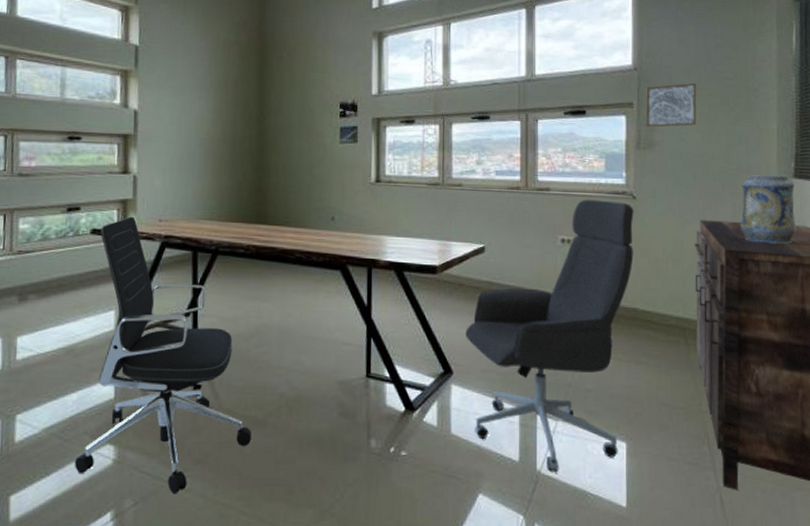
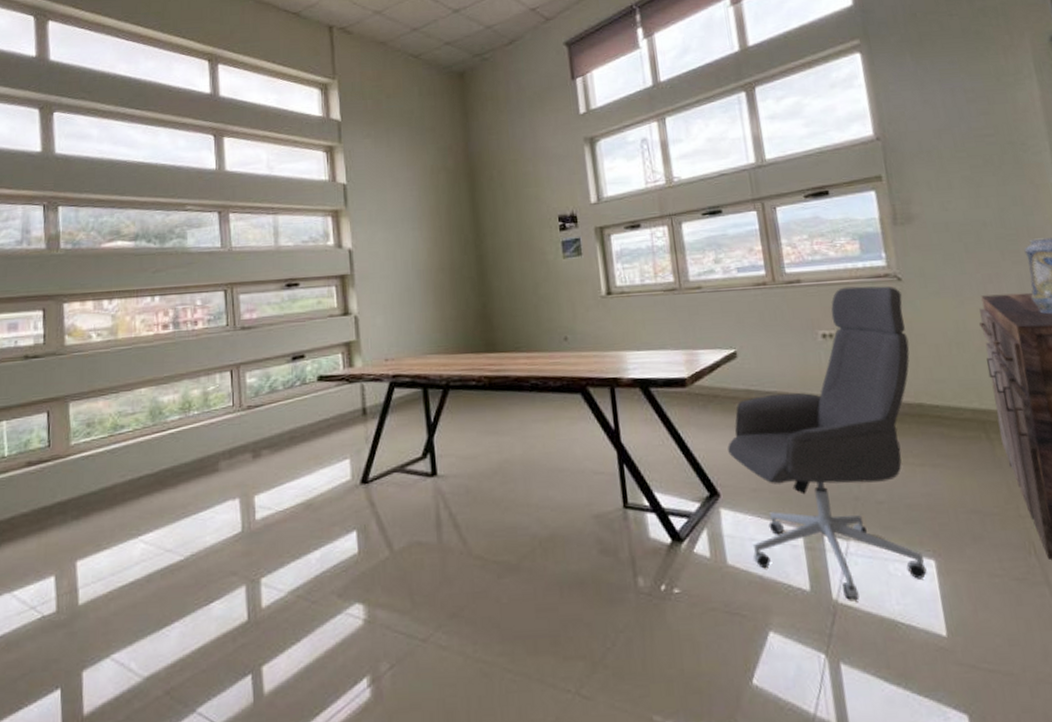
office chair: present [74,216,252,493] -> none [323,358,507,653]
wall art: present [645,83,697,127] -> none [894,146,959,200]

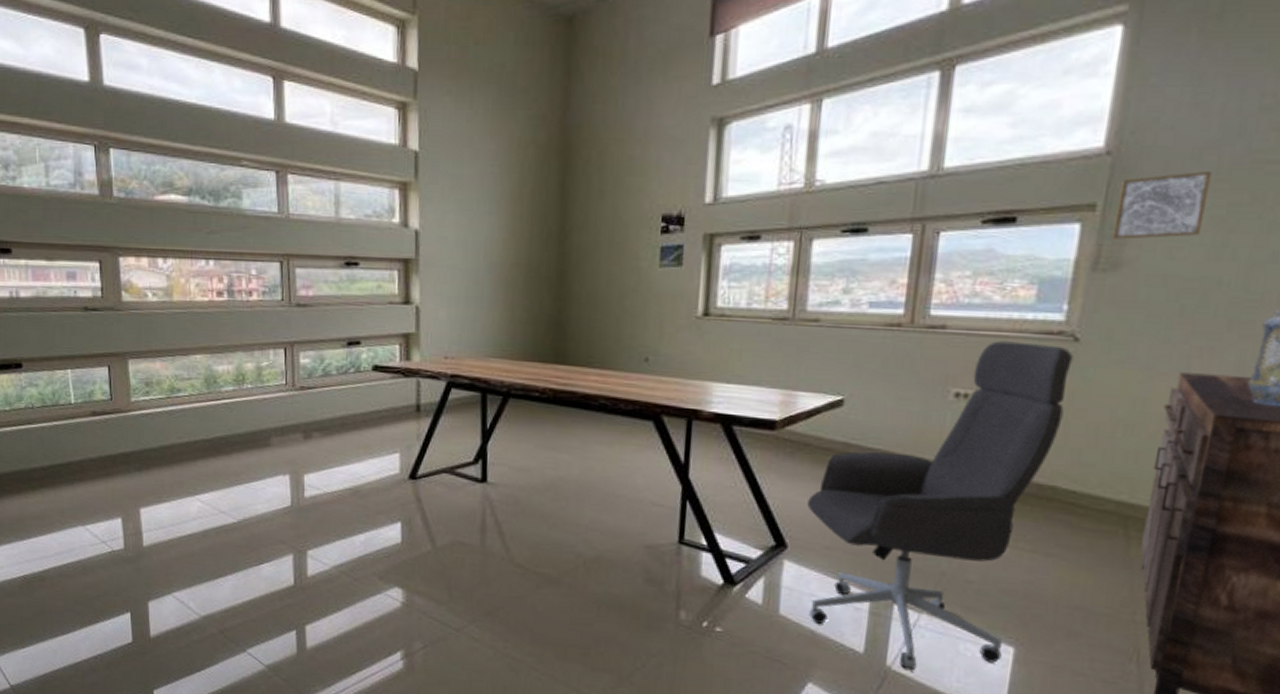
wall art: none [894,146,959,200] -> present [1112,172,1212,240]

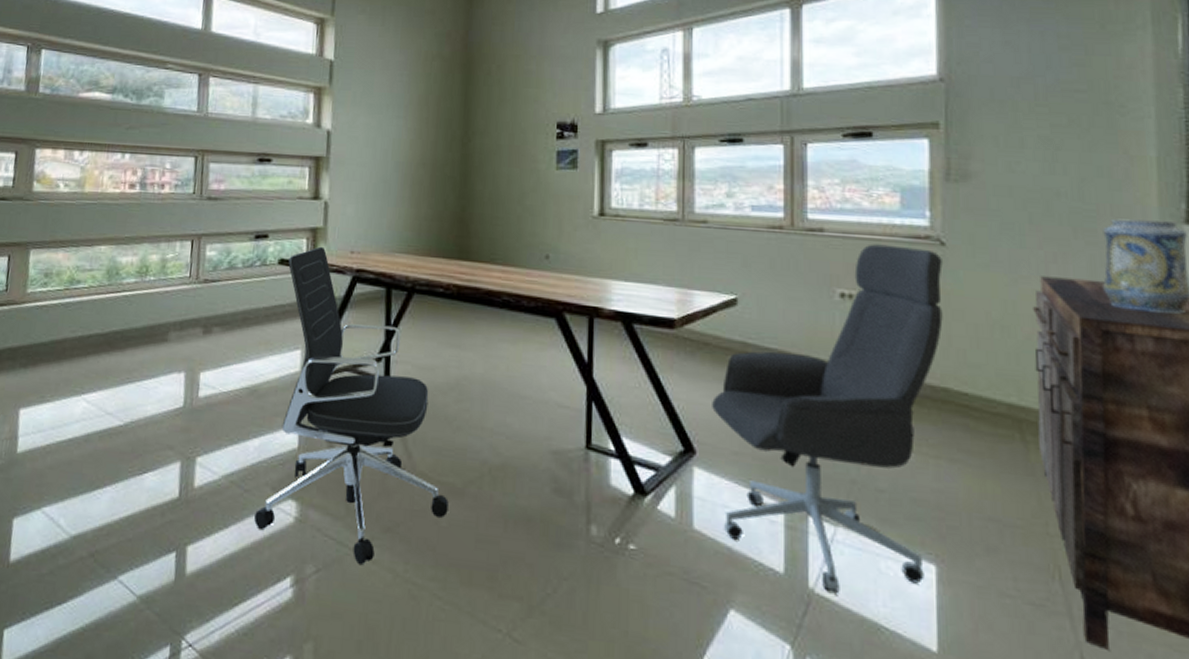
office chair: none [364,352,545,642] -> present [253,246,449,564]
wall art: present [1112,172,1212,240] -> none [957,97,1033,154]

